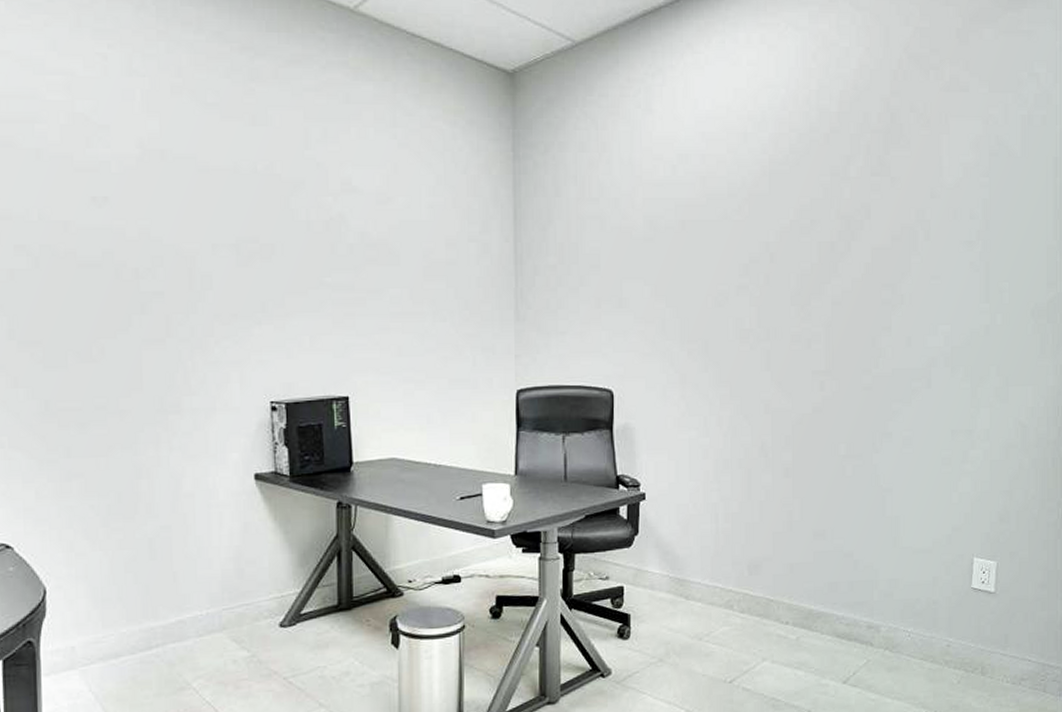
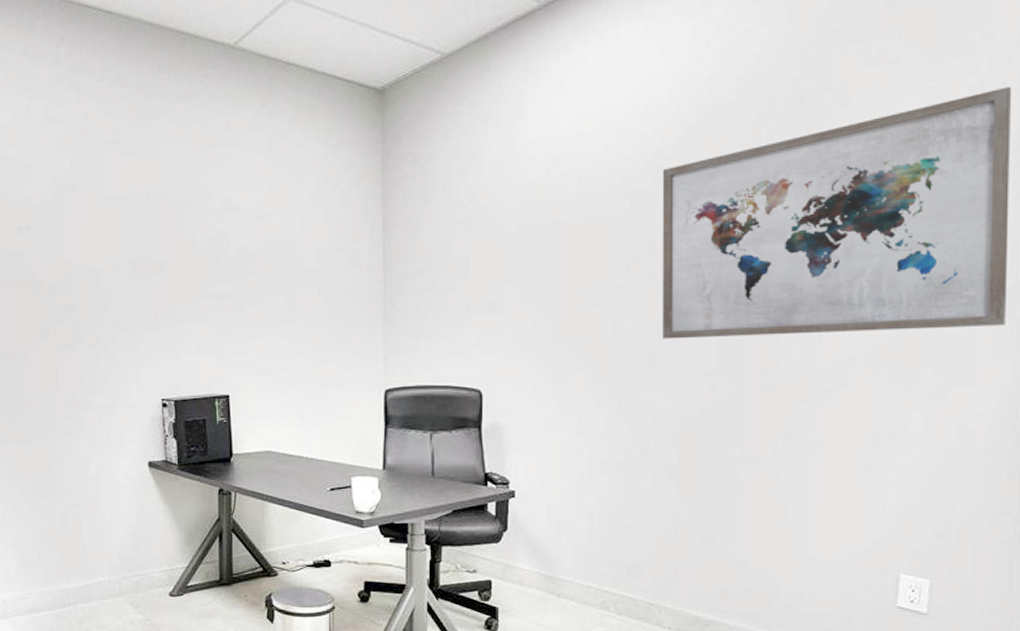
wall art: none [776,120,1050,340] -> present [662,87,1011,340]

